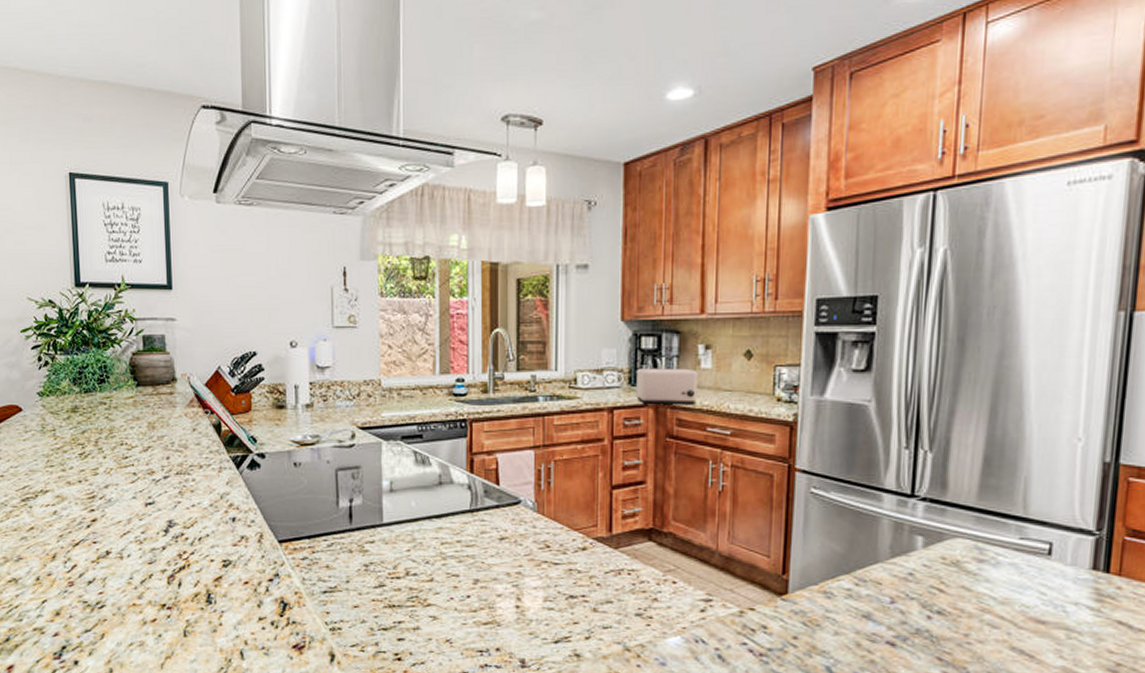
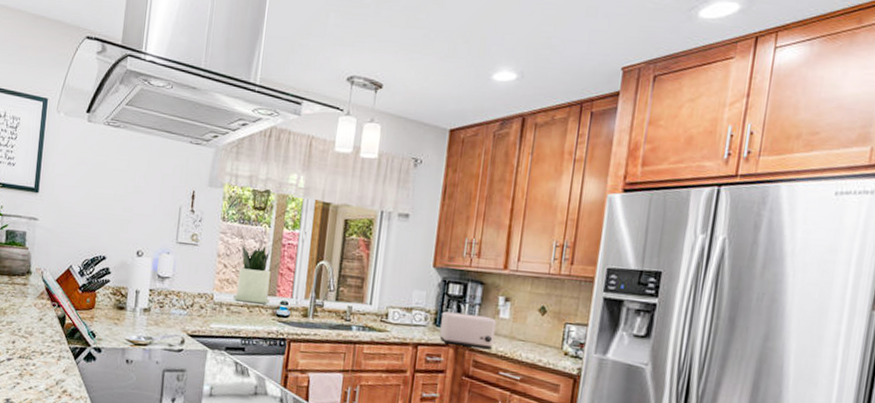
planter: none [403,320,445,384] -> present [233,244,271,304]

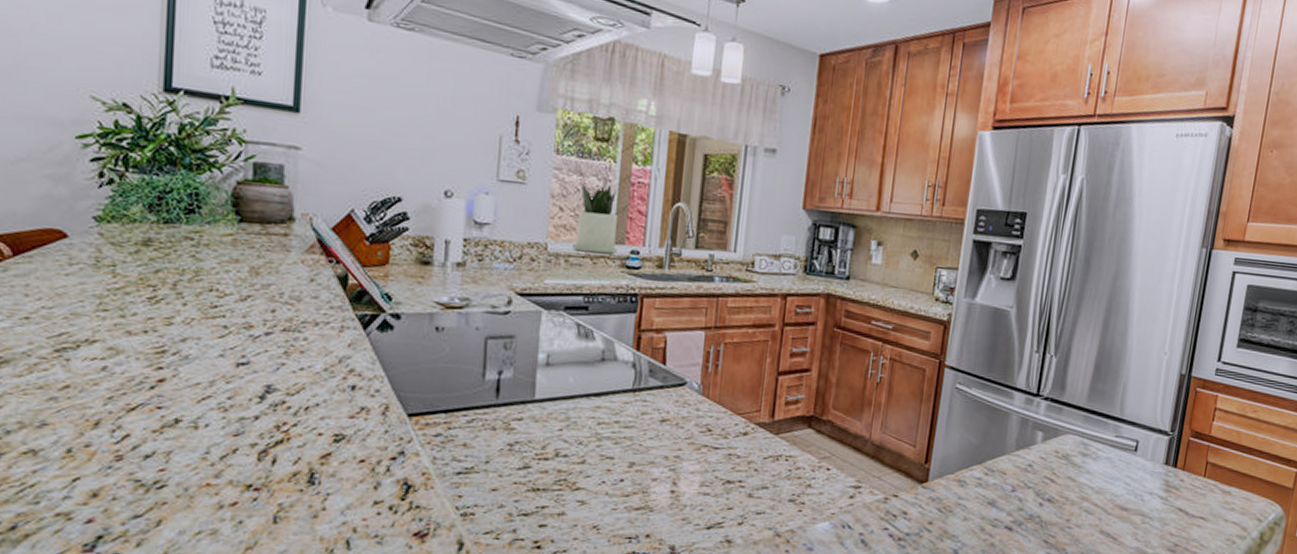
toaster: present [439,311,497,350] -> none [810,257,869,298]

